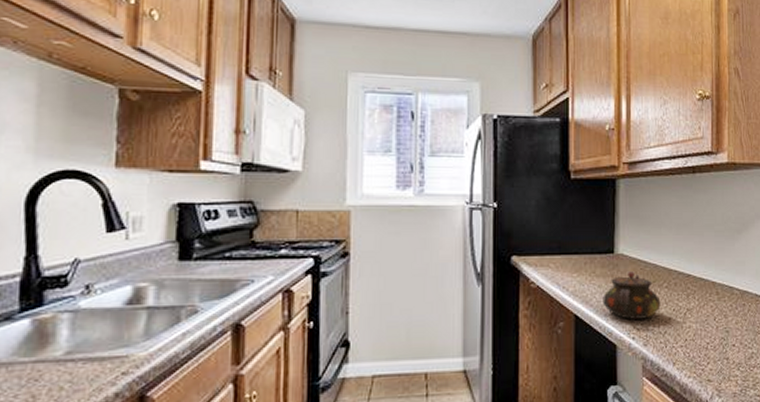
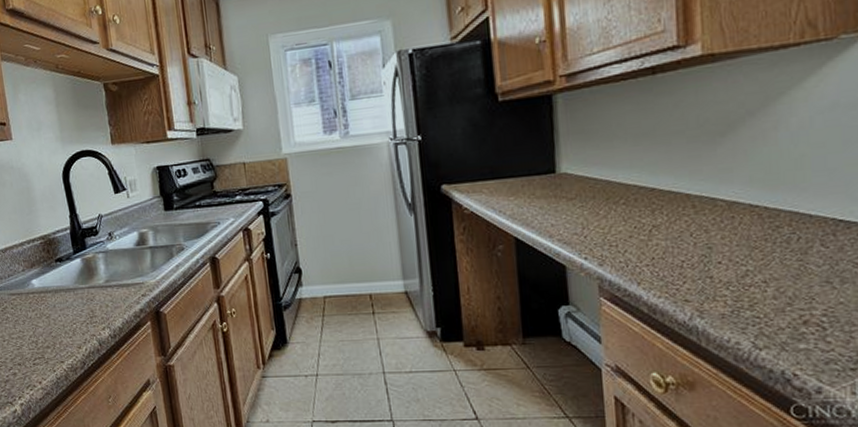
teapot: present [603,271,661,320] -> none [545,190,618,240]

